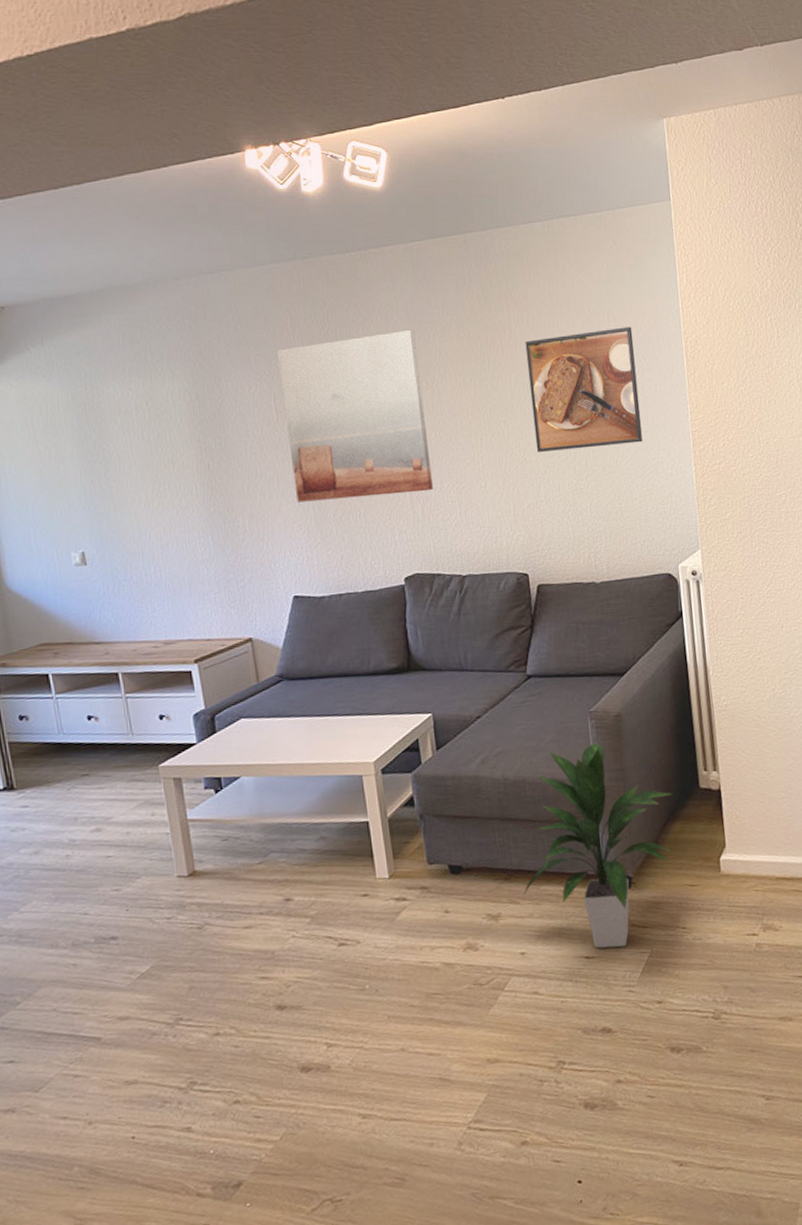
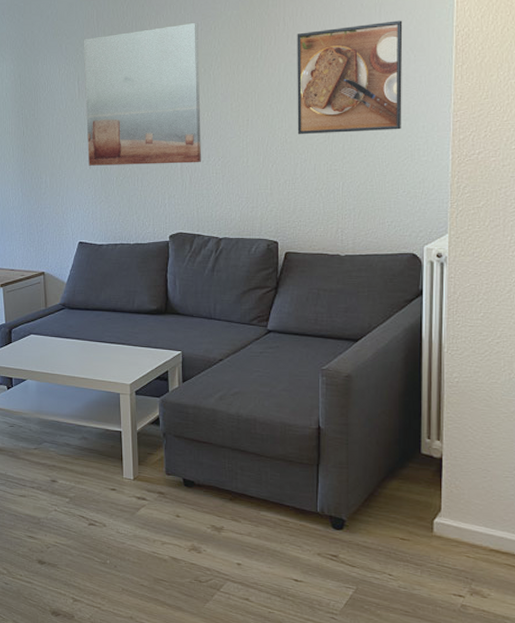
indoor plant: present [523,742,673,949] -> none [245,397,394,579]

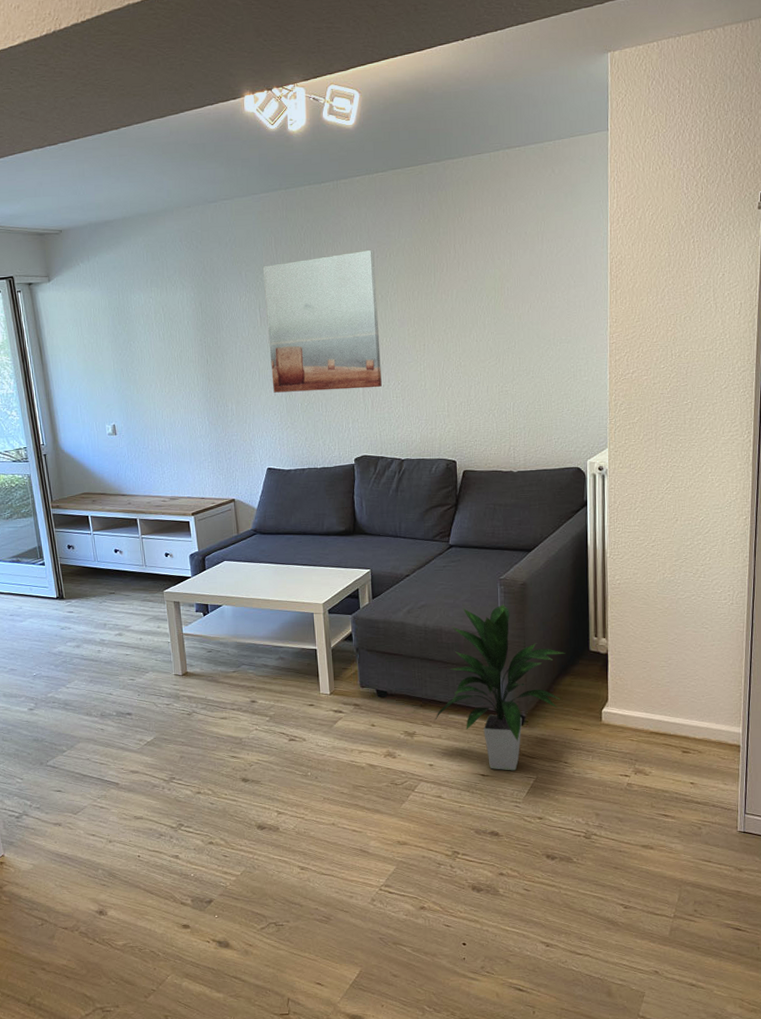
indoor plant: none [245,397,394,579] -> present [435,605,566,771]
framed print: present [297,20,403,134] -> none [467,248,565,358]

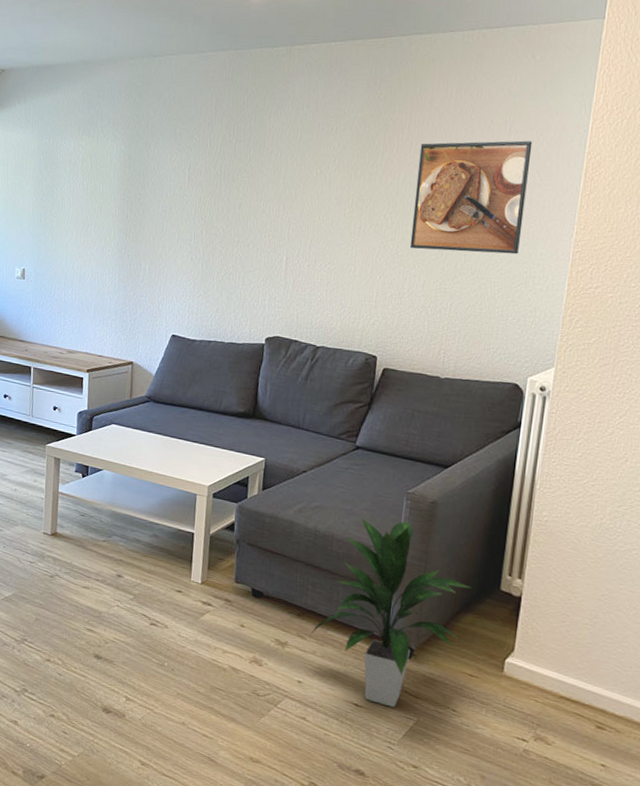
wall art: present [262,250,382,393] -> none [190,121,320,267]
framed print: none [467,248,565,358] -> present [409,140,533,255]

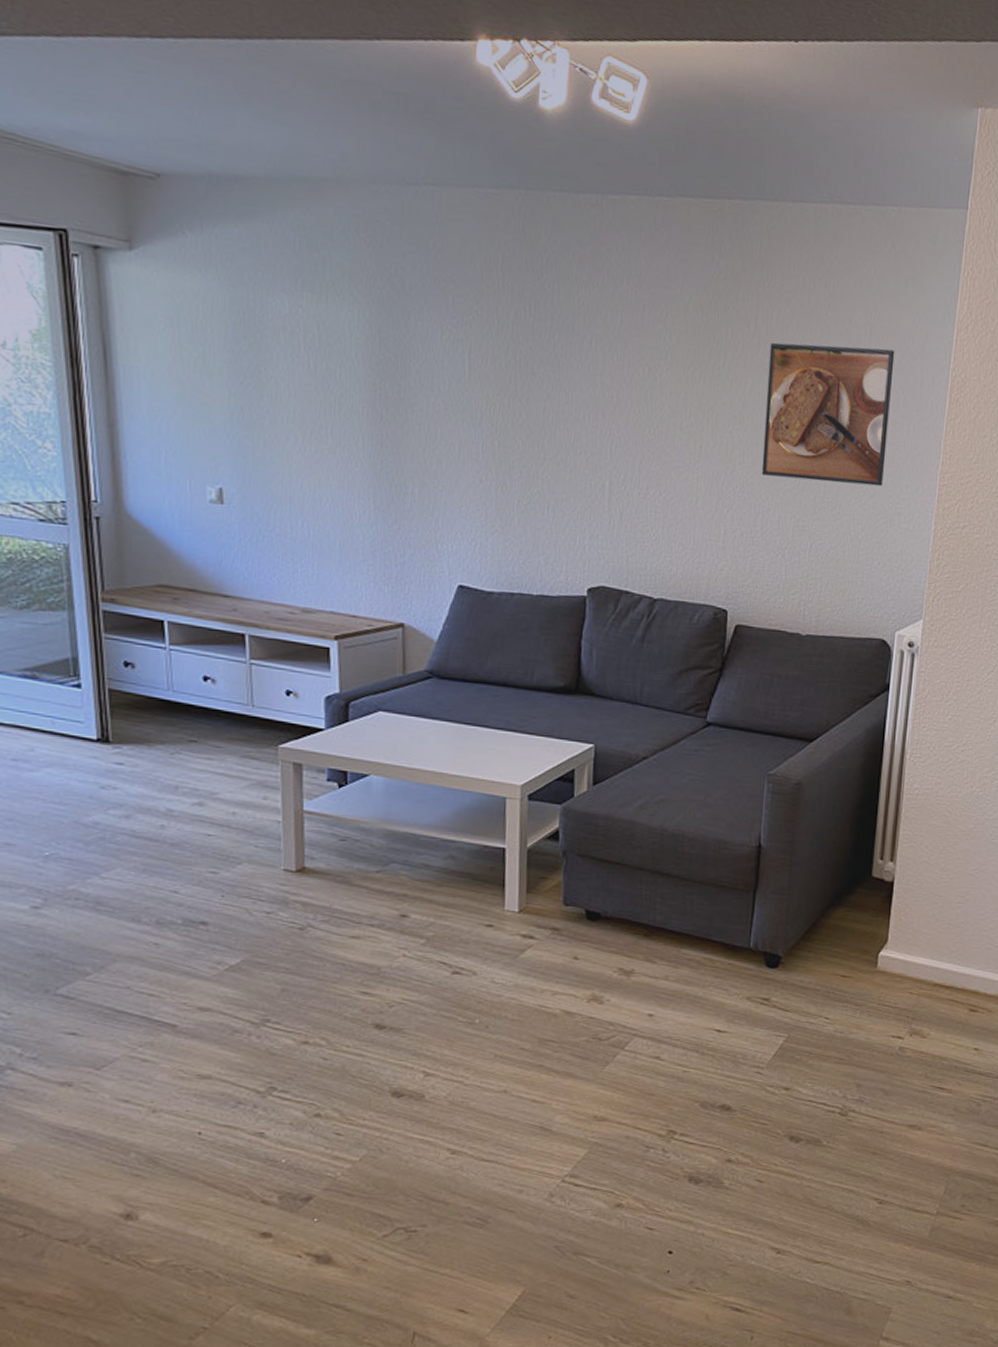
indoor plant: present [311,516,472,708] -> none [662,807,842,1027]

